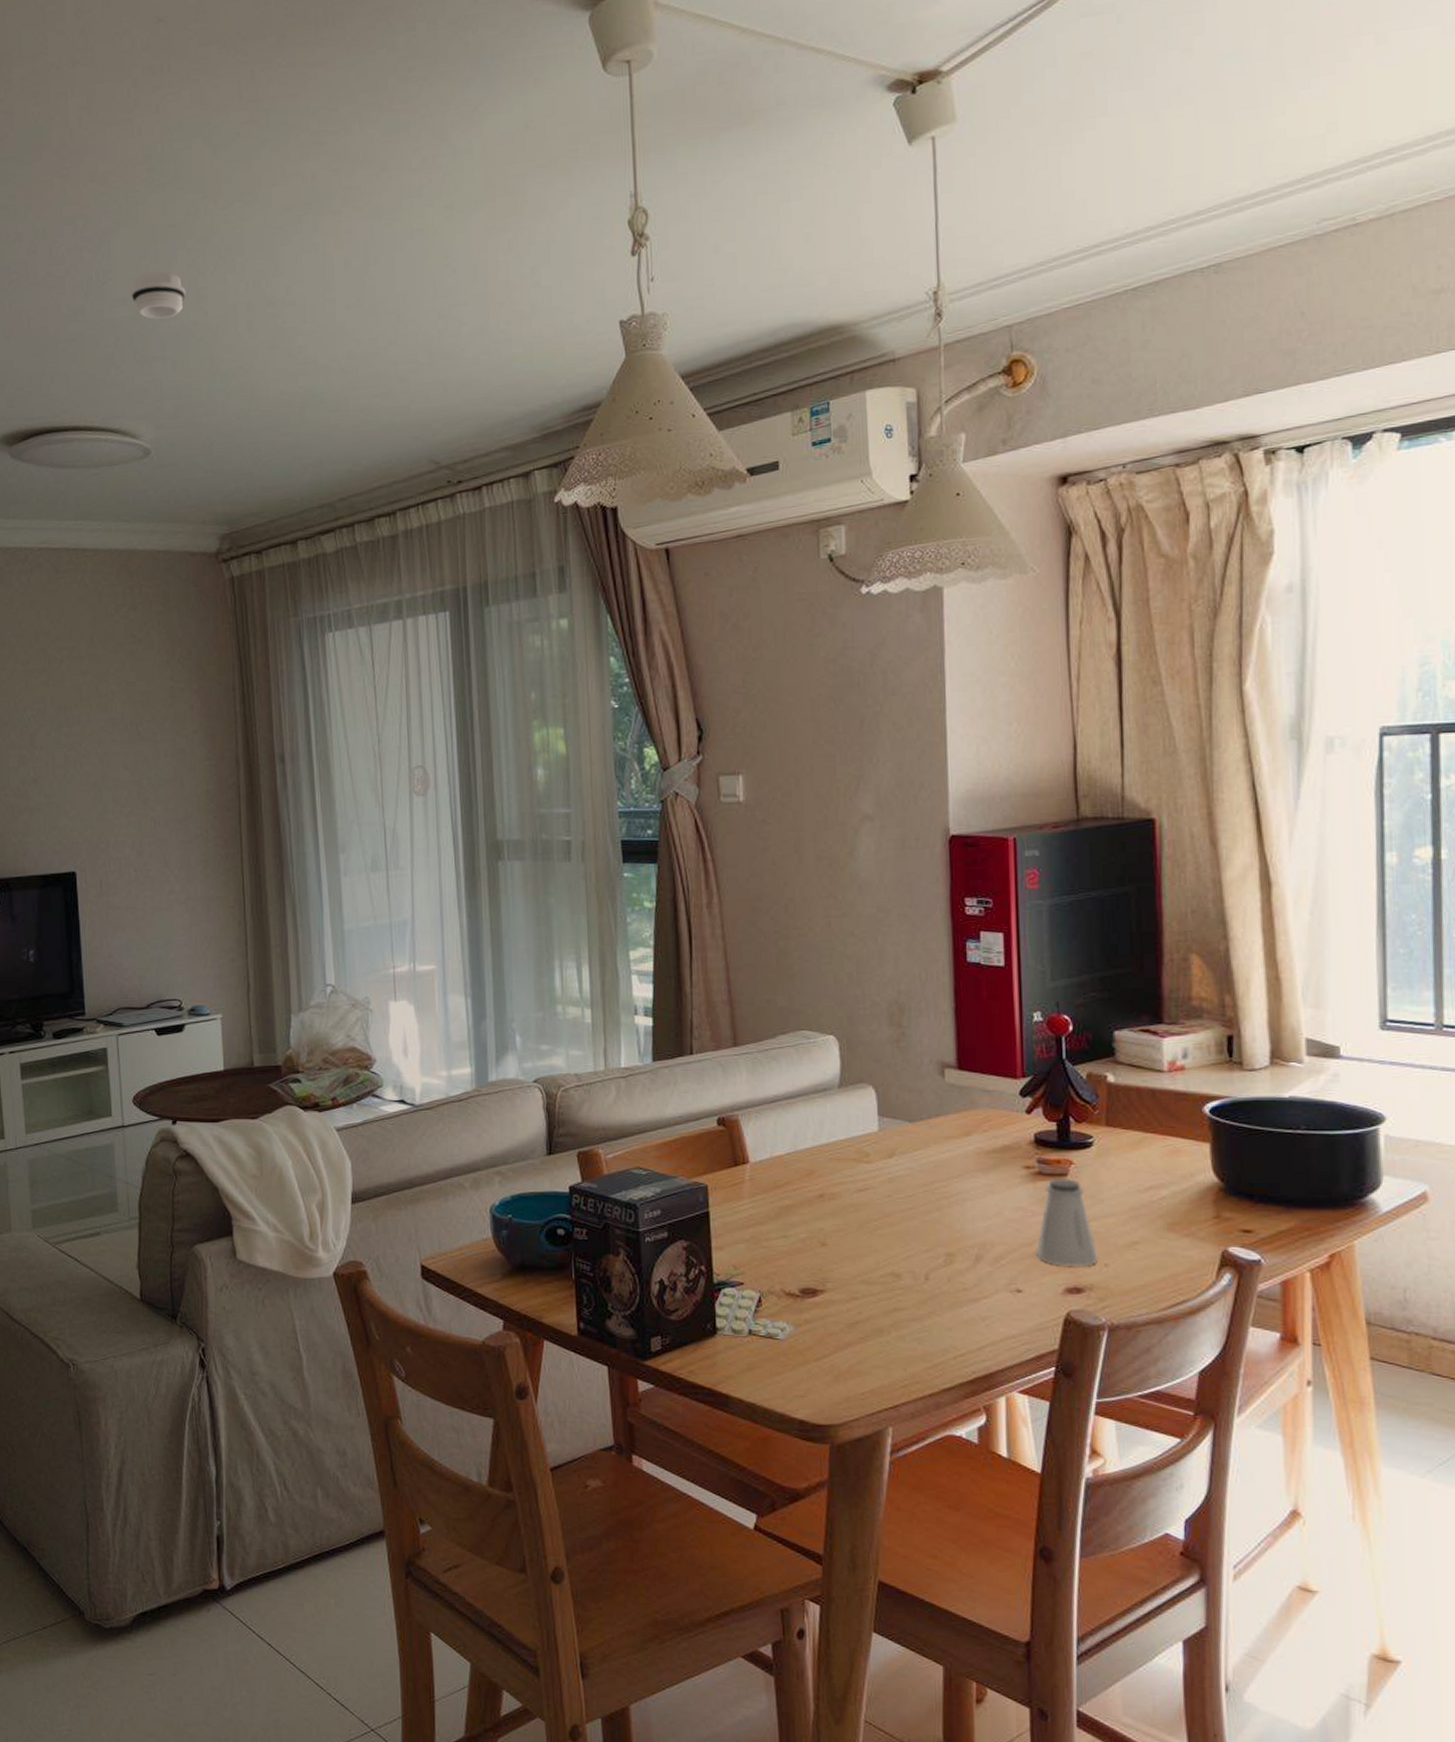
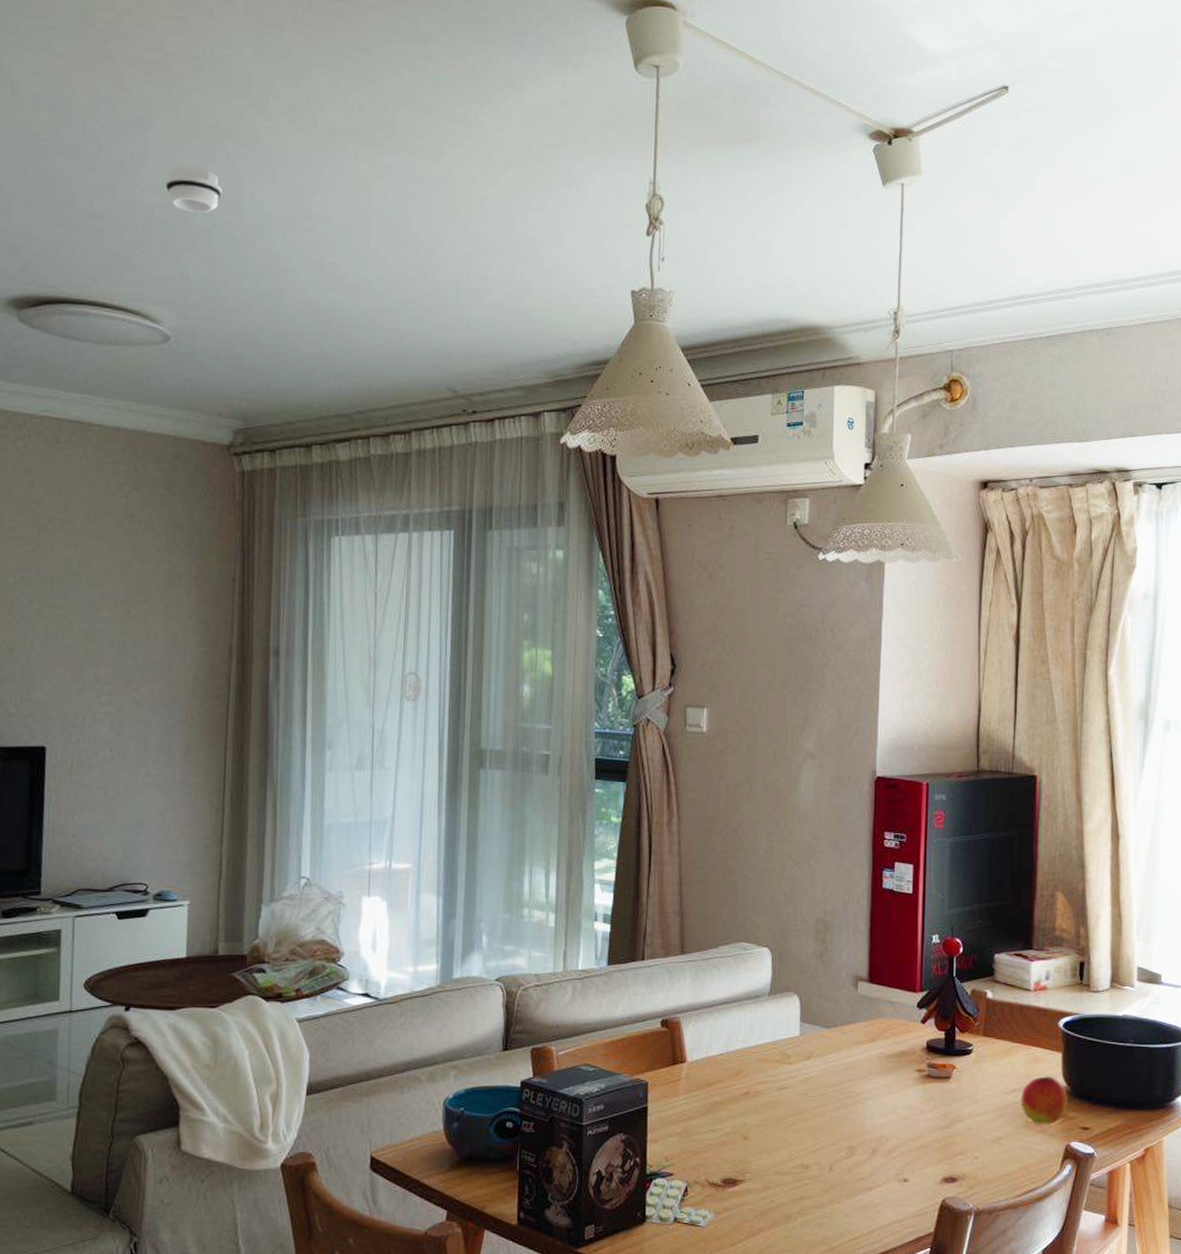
saltshaker: present [1036,1179,1099,1268] -> none [921,1081,971,1160]
peach: none [1158,1170,1223,1227] -> present [1020,1075,1069,1125]

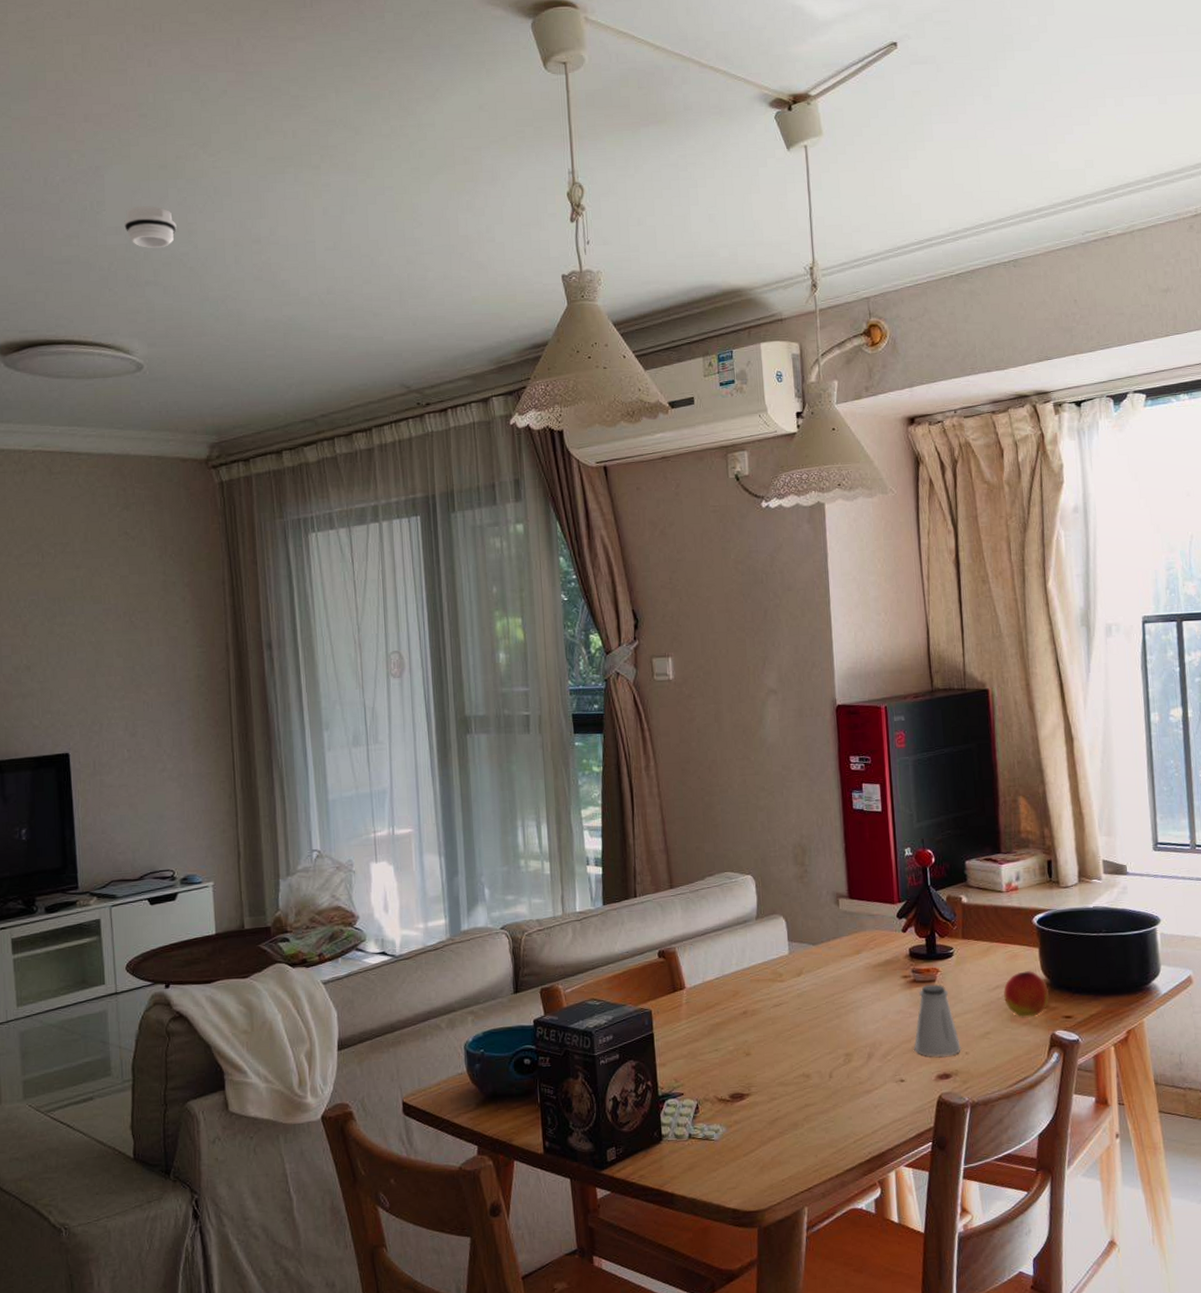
saltshaker: none [921,1081,971,1160] -> present [914,984,961,1058]

